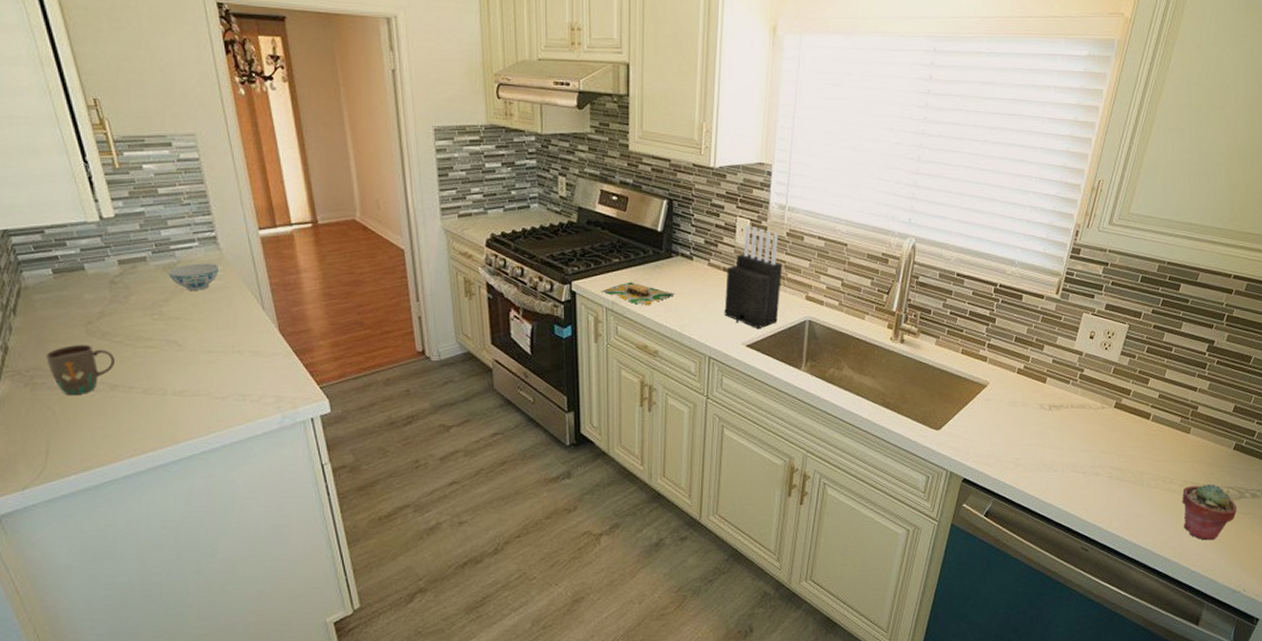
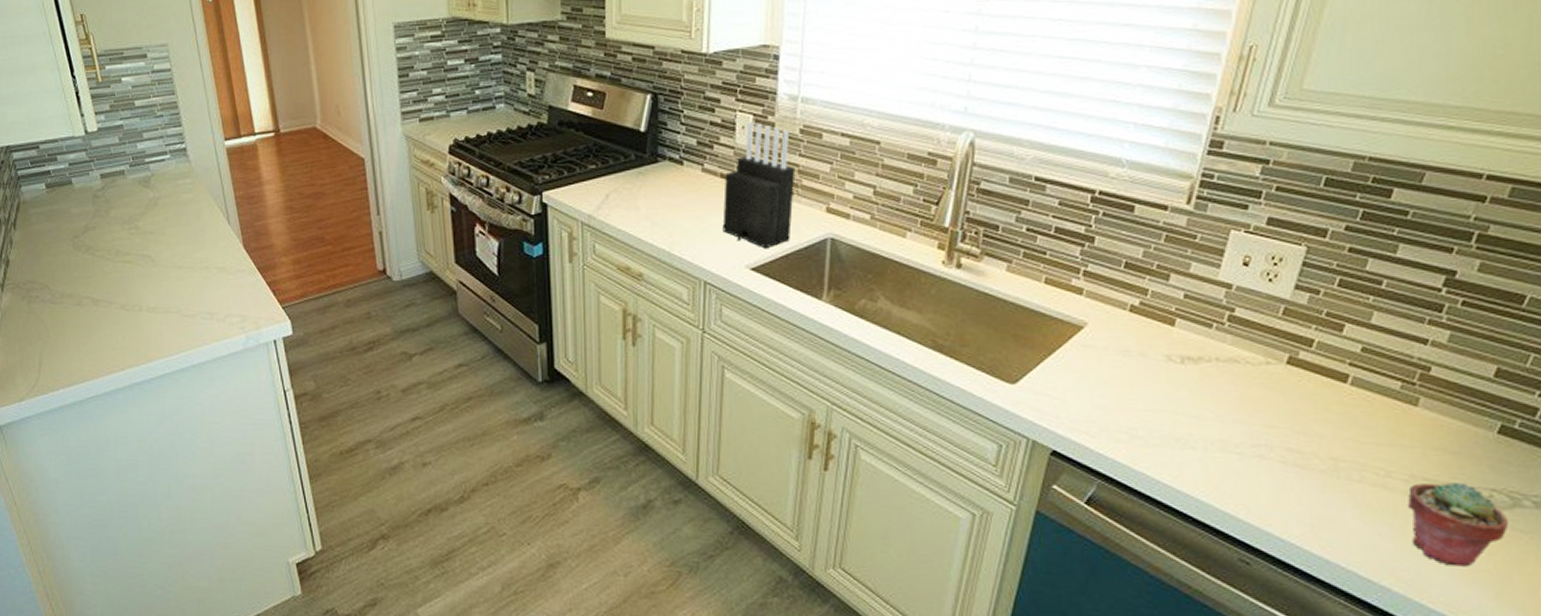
mug: present [46,345,116,396] -> none [40,259,98,310]
bowl: present [168,263,218,290] -> none [143,176,188,204]
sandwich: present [602,282,675,306] -> none [576,192,662,220]

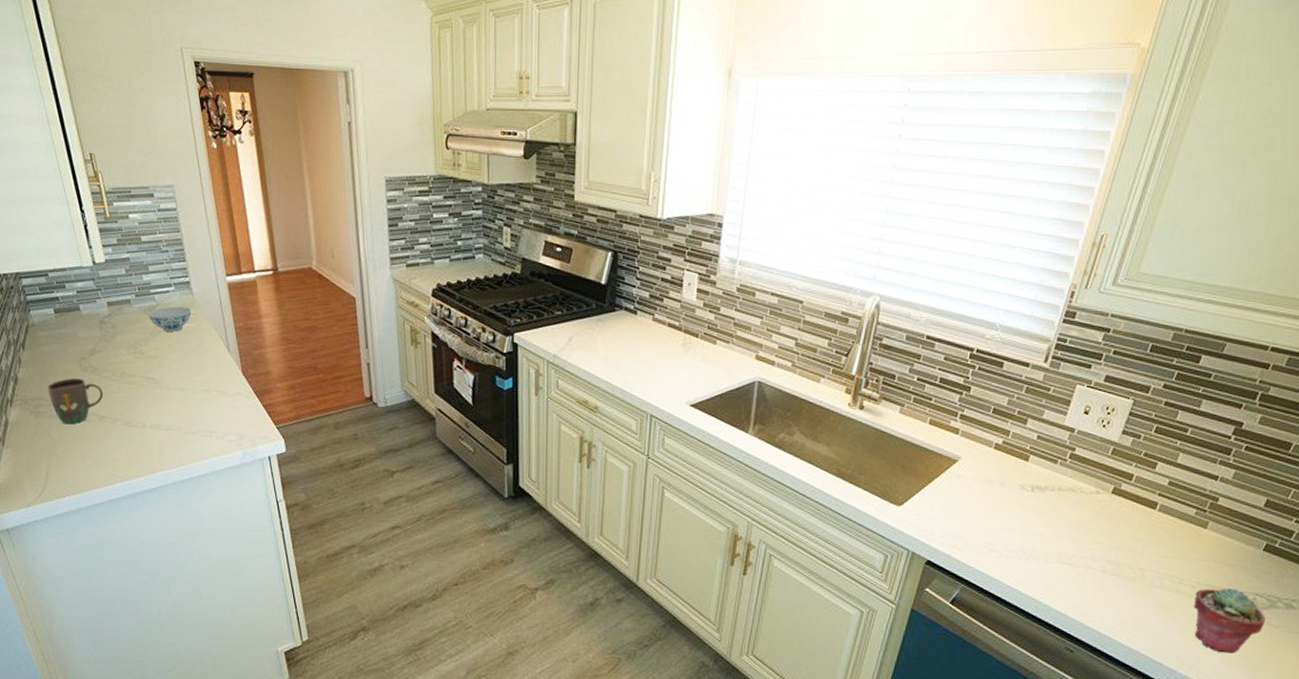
mug: none [40,259,98,310] -> present [48,378,104,425]
bowl: none [143,176,188,204] -> present [148,306,191,332]
knife block: present [722,121,796,249] -> none [668,279,732,389]

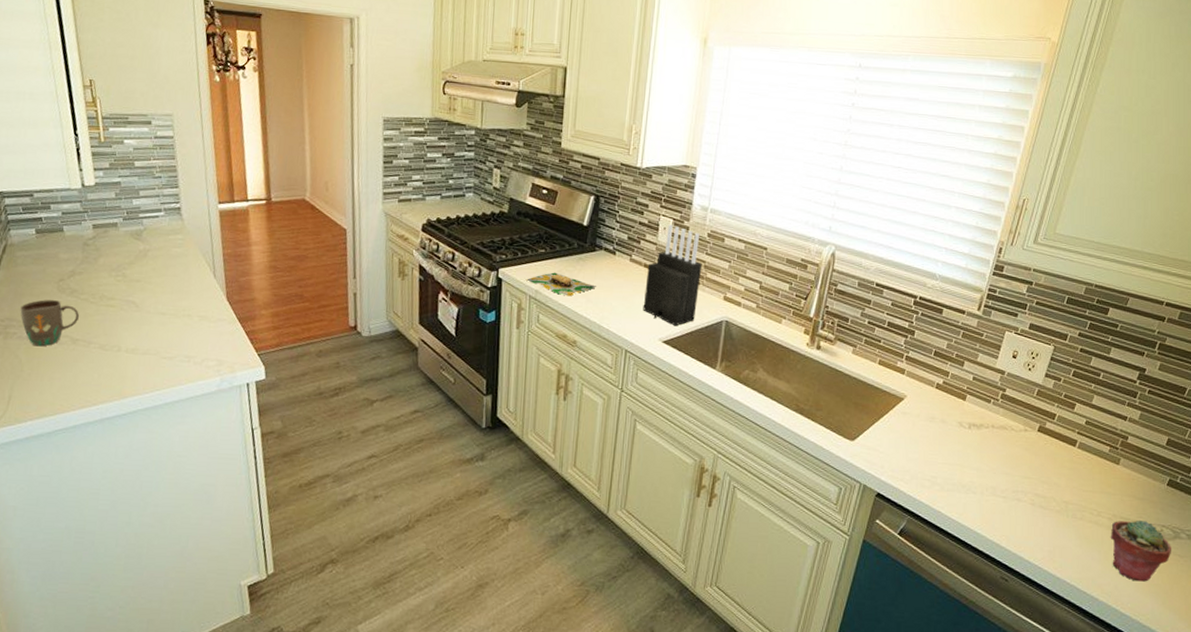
bowl: present [148,306,191,332] -> none [134,231,180,256]
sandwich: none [543,335,617,360] -> present [526,272,596,297]
knife block: none [668,279,732,389] -> present [643,224,702,326]

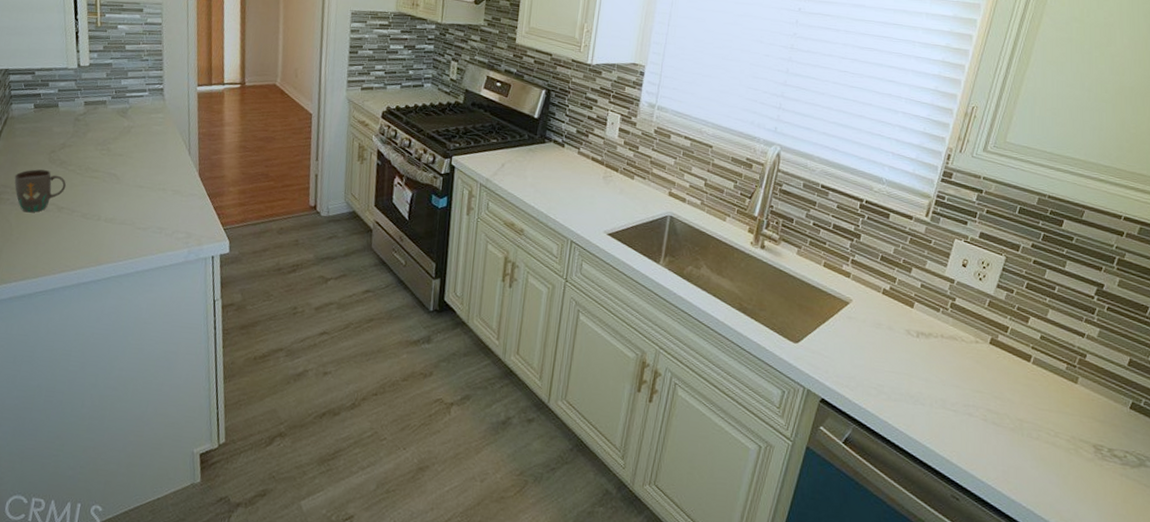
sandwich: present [526,272,596,297] -> none [478,162,545,186]
knife block: present [643,224,702,326] -> none [589,119,649,220]
potted succulent: present [1110,520,1172,582] -> none [1069,443,1137,511]

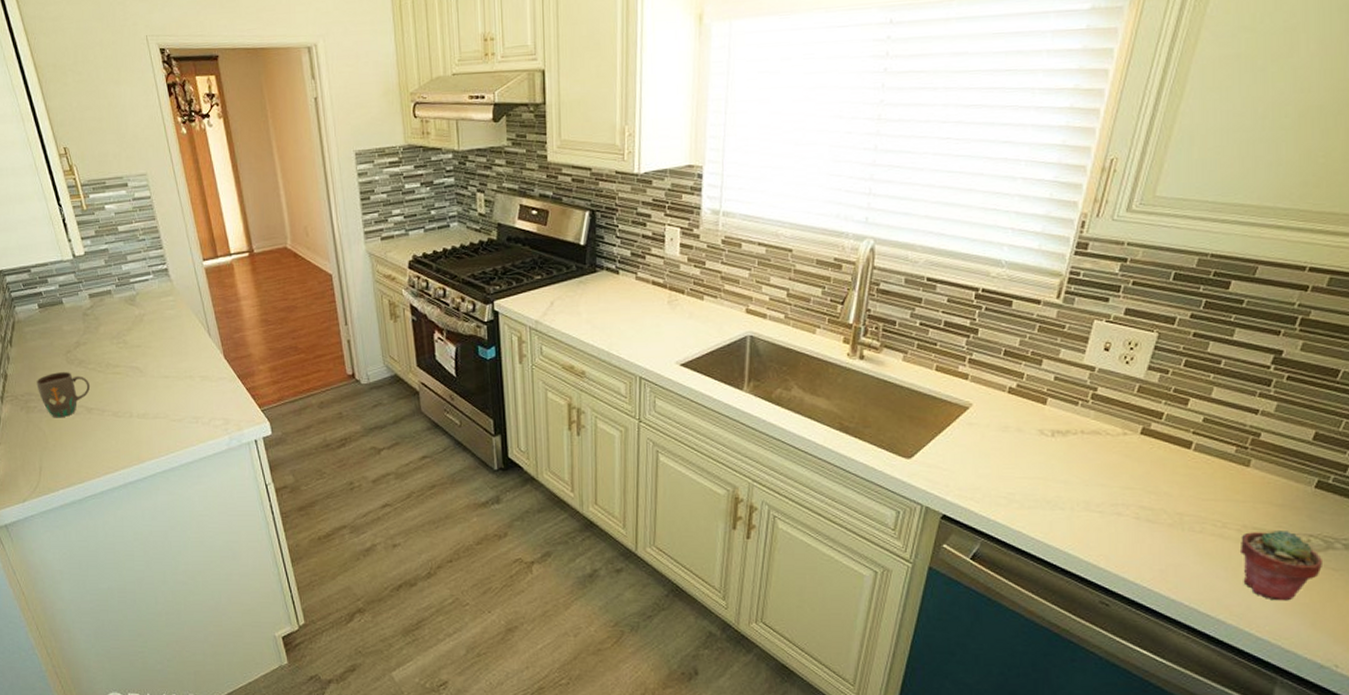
potted succulent: none [1069,443,1137,511] -> present [1239,531,1324,601]

